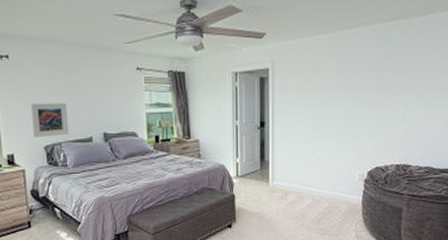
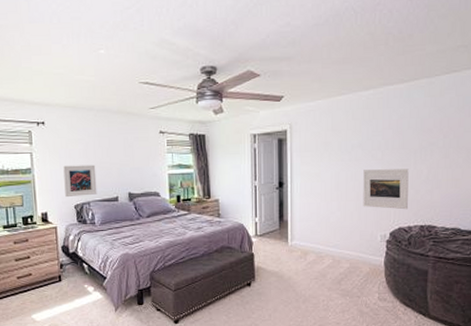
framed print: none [342,109,387,149] -> present [363,169,409,210]

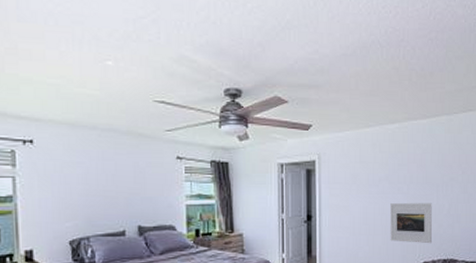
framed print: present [63,165,97,198] -> none [56,193,99,232]

